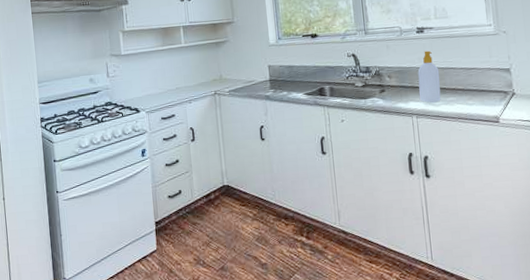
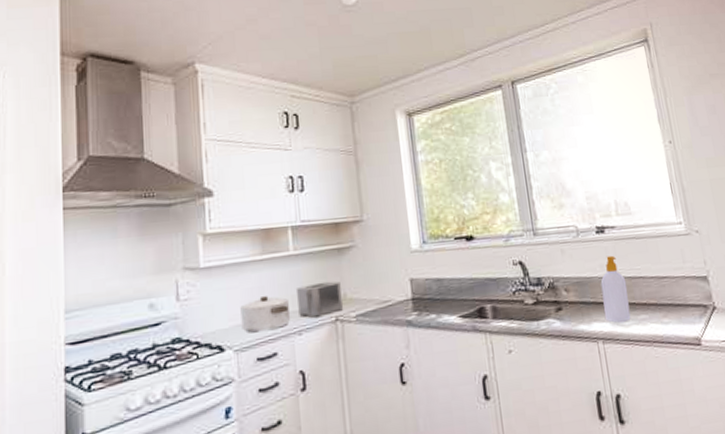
cooking pot: none [149,75,184,101] -> present [240,295,291,333]
toaster: none [186,66,220,92] -> present [295,281,344,319]

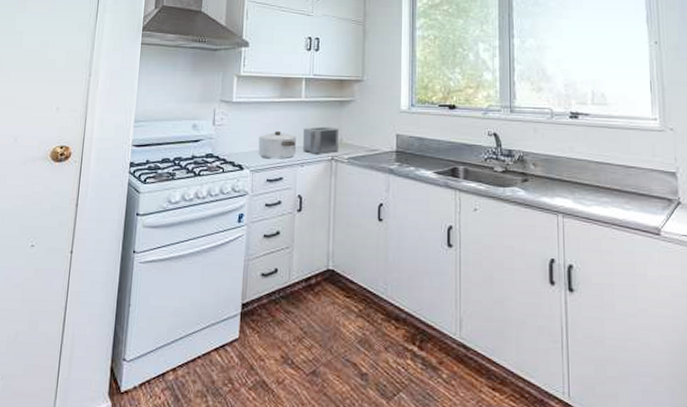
soap bottle: present [600,255,631,323] -> none [567,140,594,201]

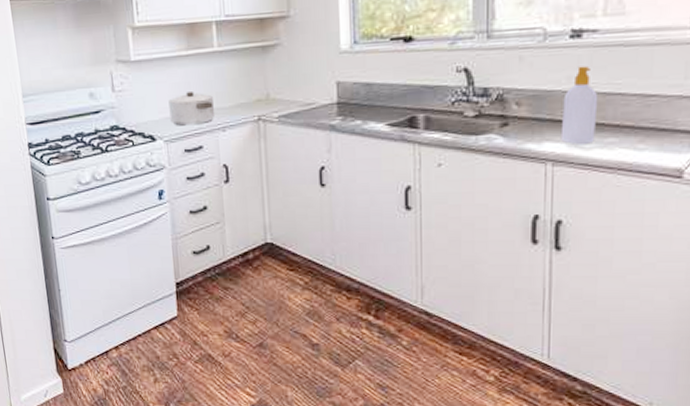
toaster: present [302,126,340,155] -> none [219,80,267,117]
soap bottle: none [567,140,594,201] -> present [560,65,599,144]

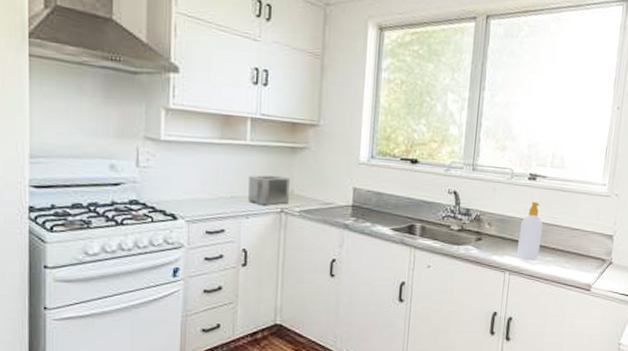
cooking pot: present [168,90,216,126] -> none [195,176,241,210]
toaster: none [219,80,267,117] -> present [247,174,290,207]

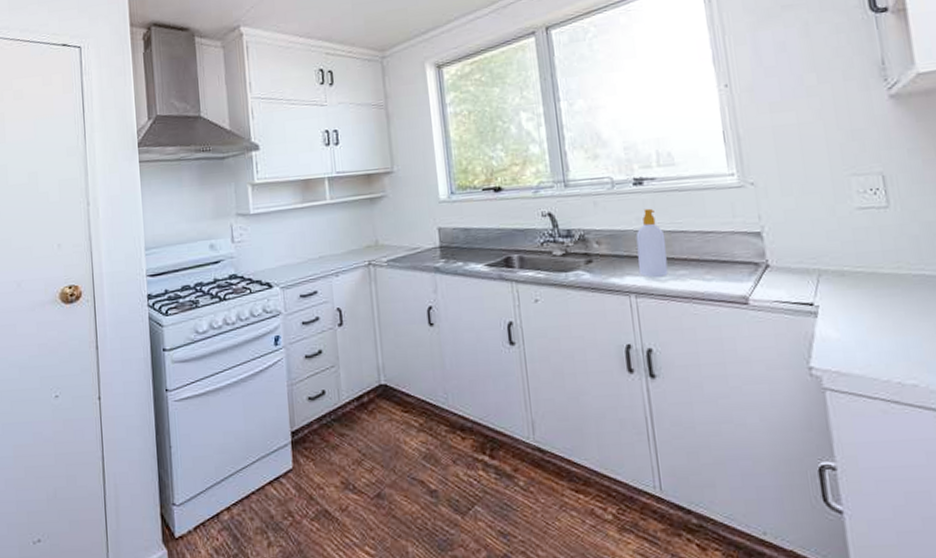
toaster: present [247,174,290,207] -> none [332,228,376,262]

